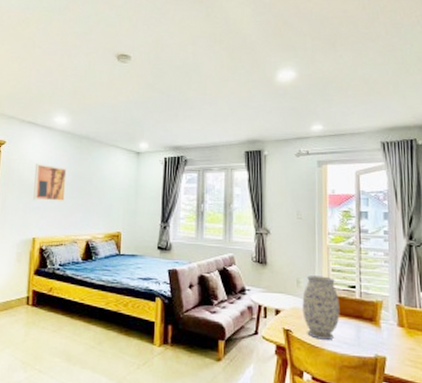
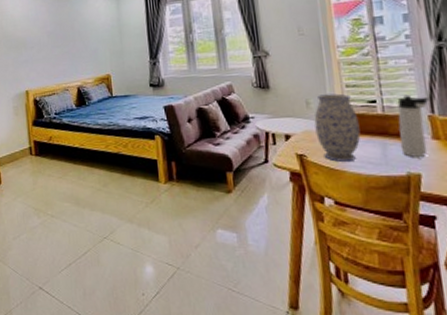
wall art: present [33,163,67,203] -> none [16,17,52,54]
thermos bottle: none [371,284,398,341] -> present [397,94,429,157]

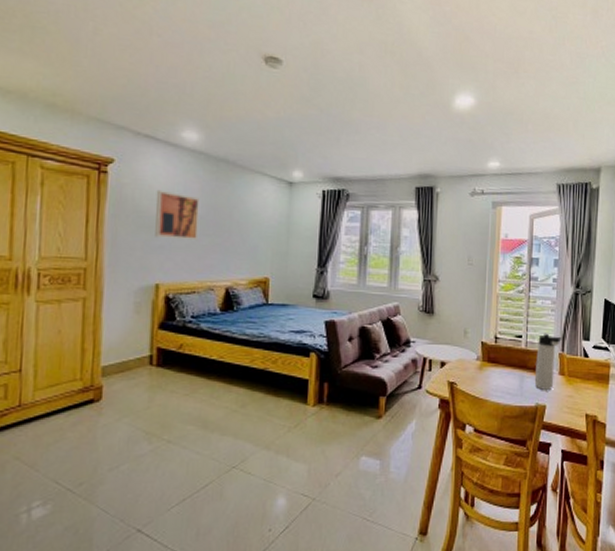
wall art: none [16,17,52,54] -> present [155,189,200,241]
vase: present [314,93,361,162] -> none [468,325,506,391]

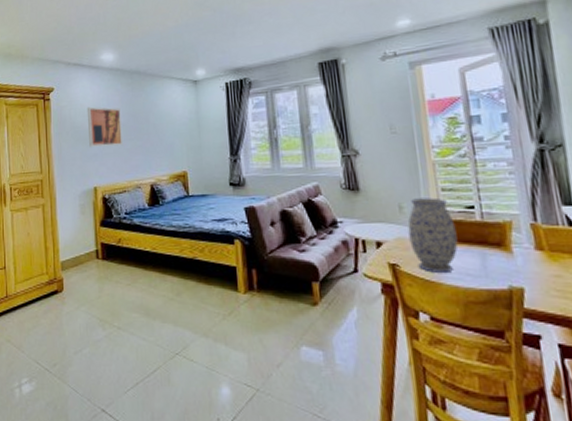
vase: none [468,325,506,391] -> present [407,197,458,273]
thermos bottle: present [534,333,562,390] -> none [497,200,531,269]

